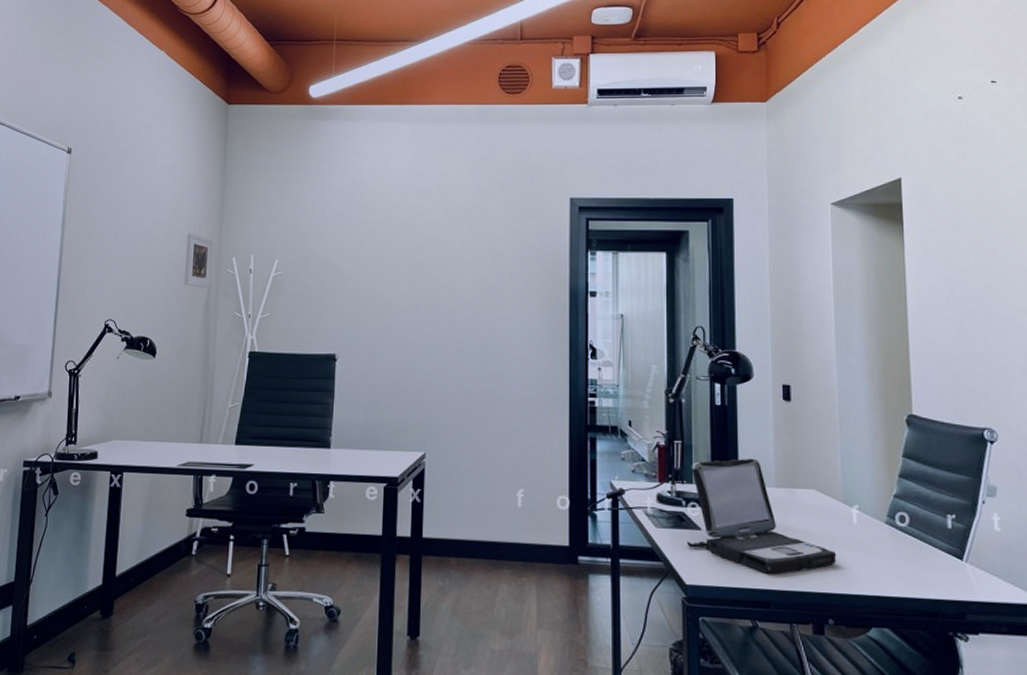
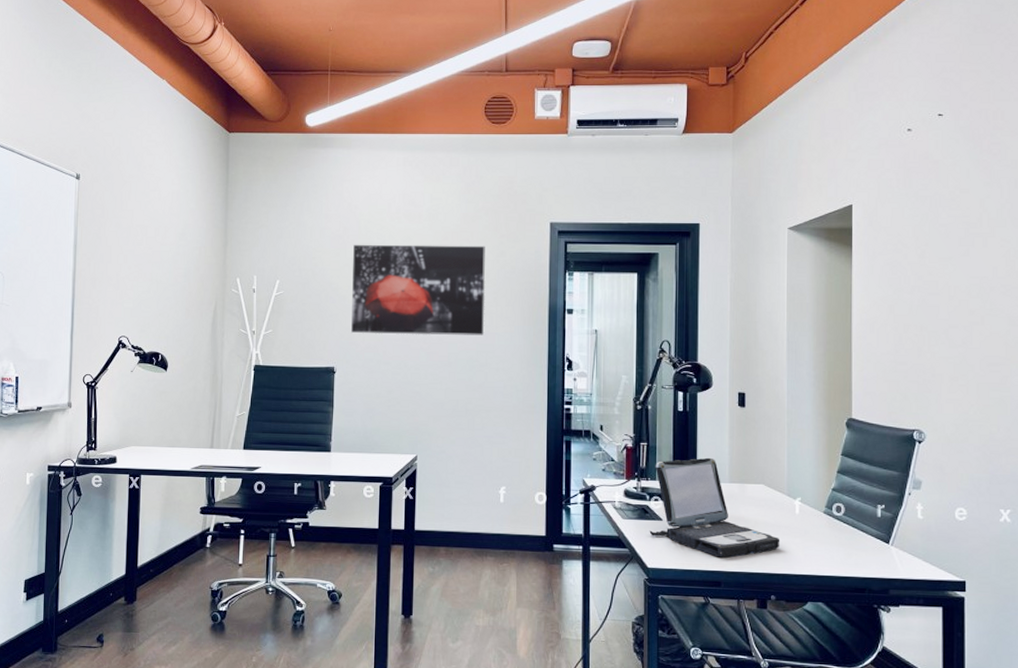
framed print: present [184,232,213,288] -> none [192,254,218,307]
wall art: none [354,221,500,320] -> present [351,244,485,336]

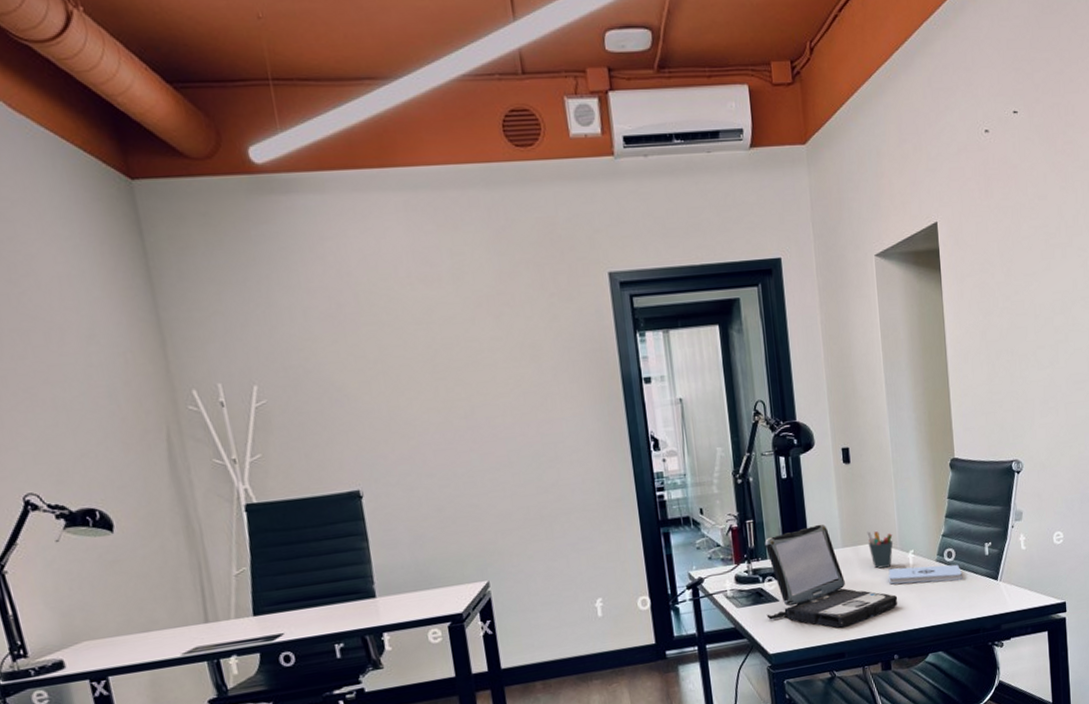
wall art: present [351,244,485,336] -> none [355,310,549,443]
pen holder: none [755,472,781,510] -> present [867,531,893,569]
notepad: none [773,511,850,536] -> present [888,564,962,585]

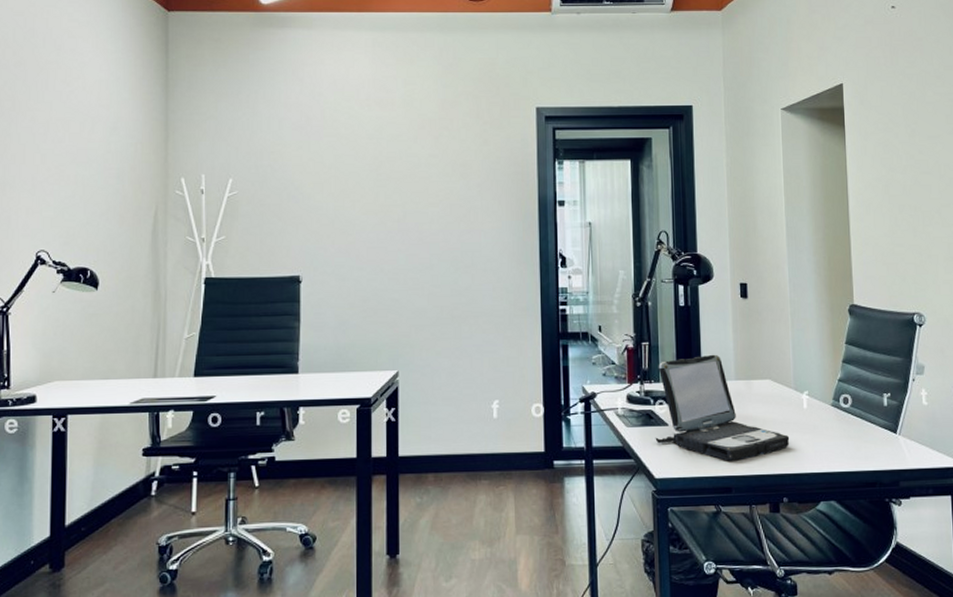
pen holder: present [867,531,893,569] -> none [761,367,788,406]
notepad: present [888,564,962,585] -> none [781,407,858,428]

